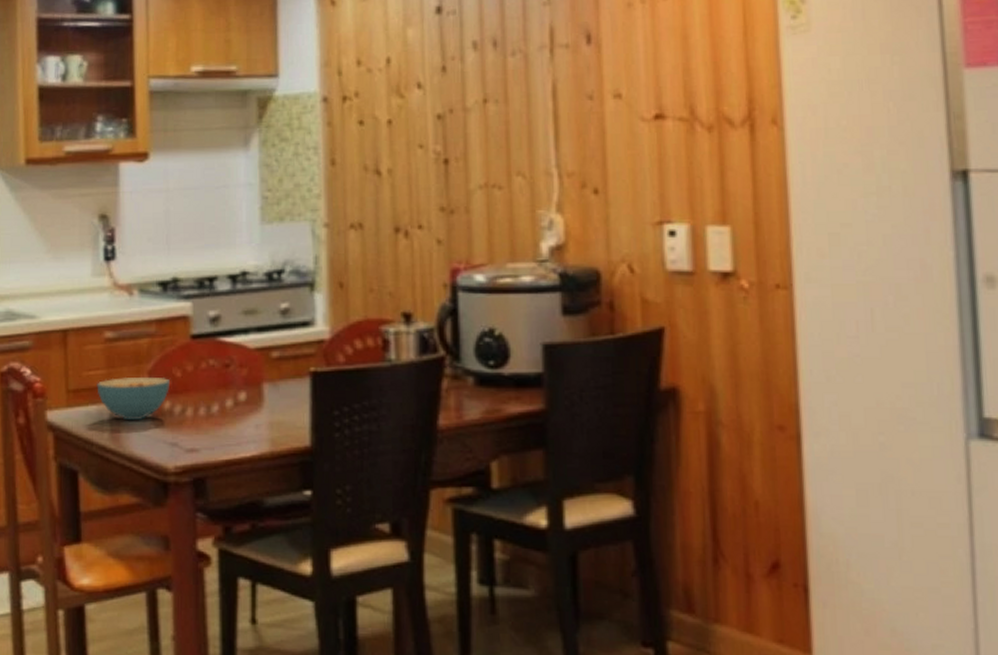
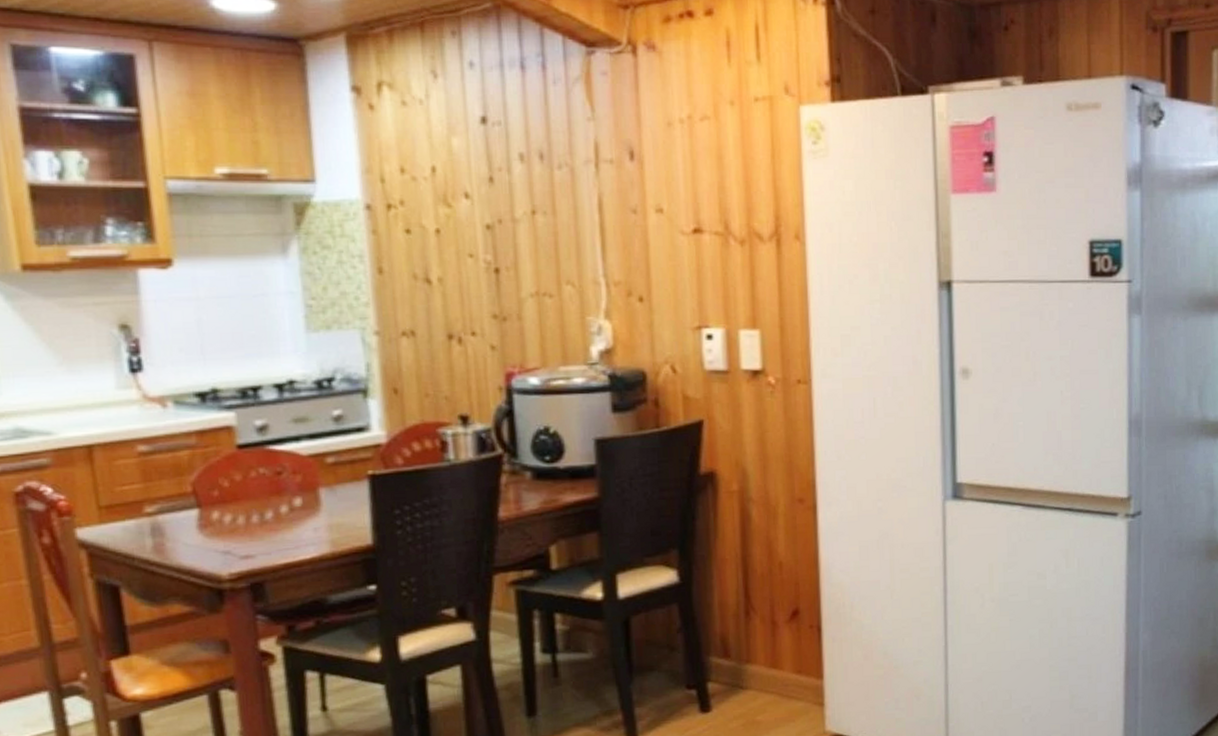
cereal bowl: present [97,376,170,421] -> none [133,488,217,533]

